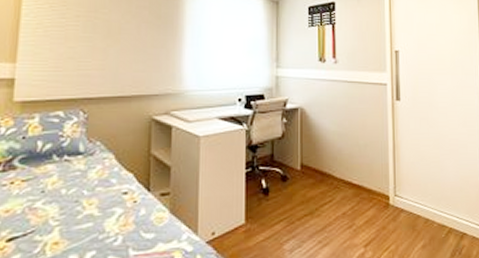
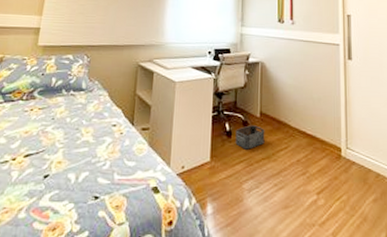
storage bin: none [273,179,307,207] -> present [235,125,265,150]

